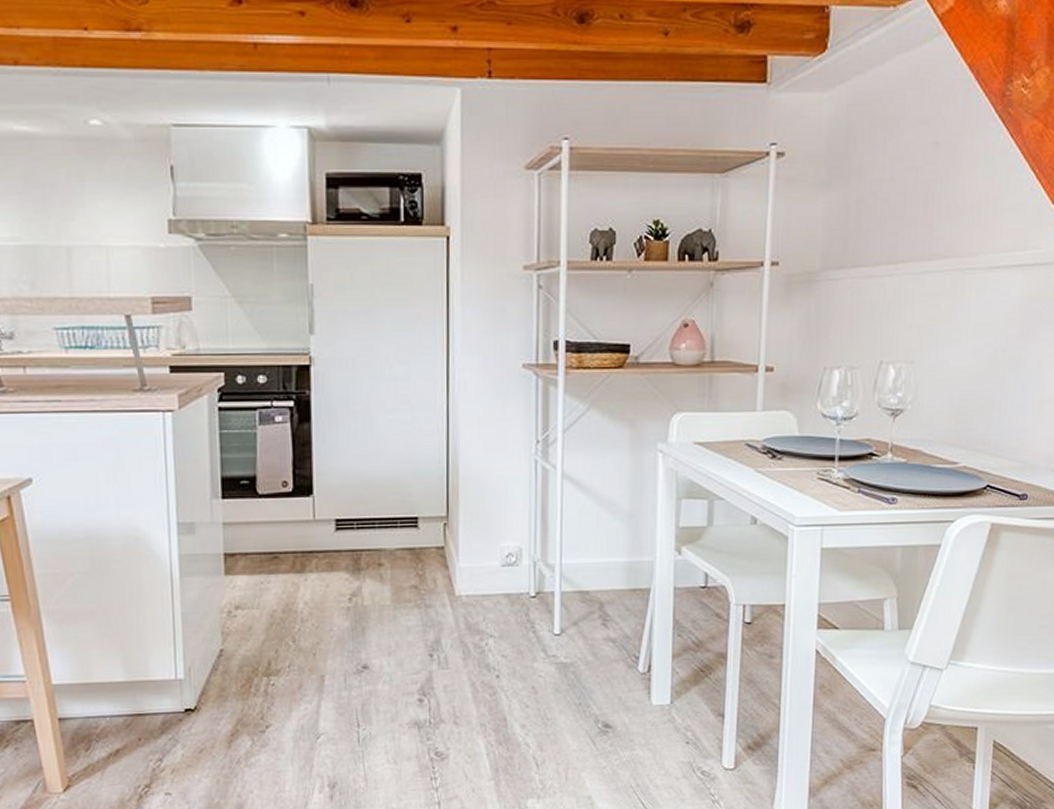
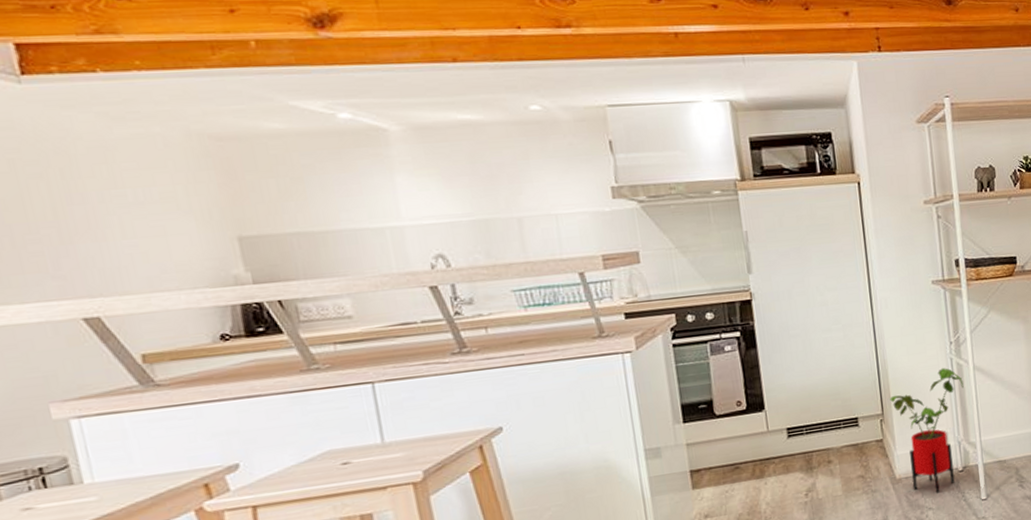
house plant: none [457,471,547,619] -> present [889,368,964,493]

